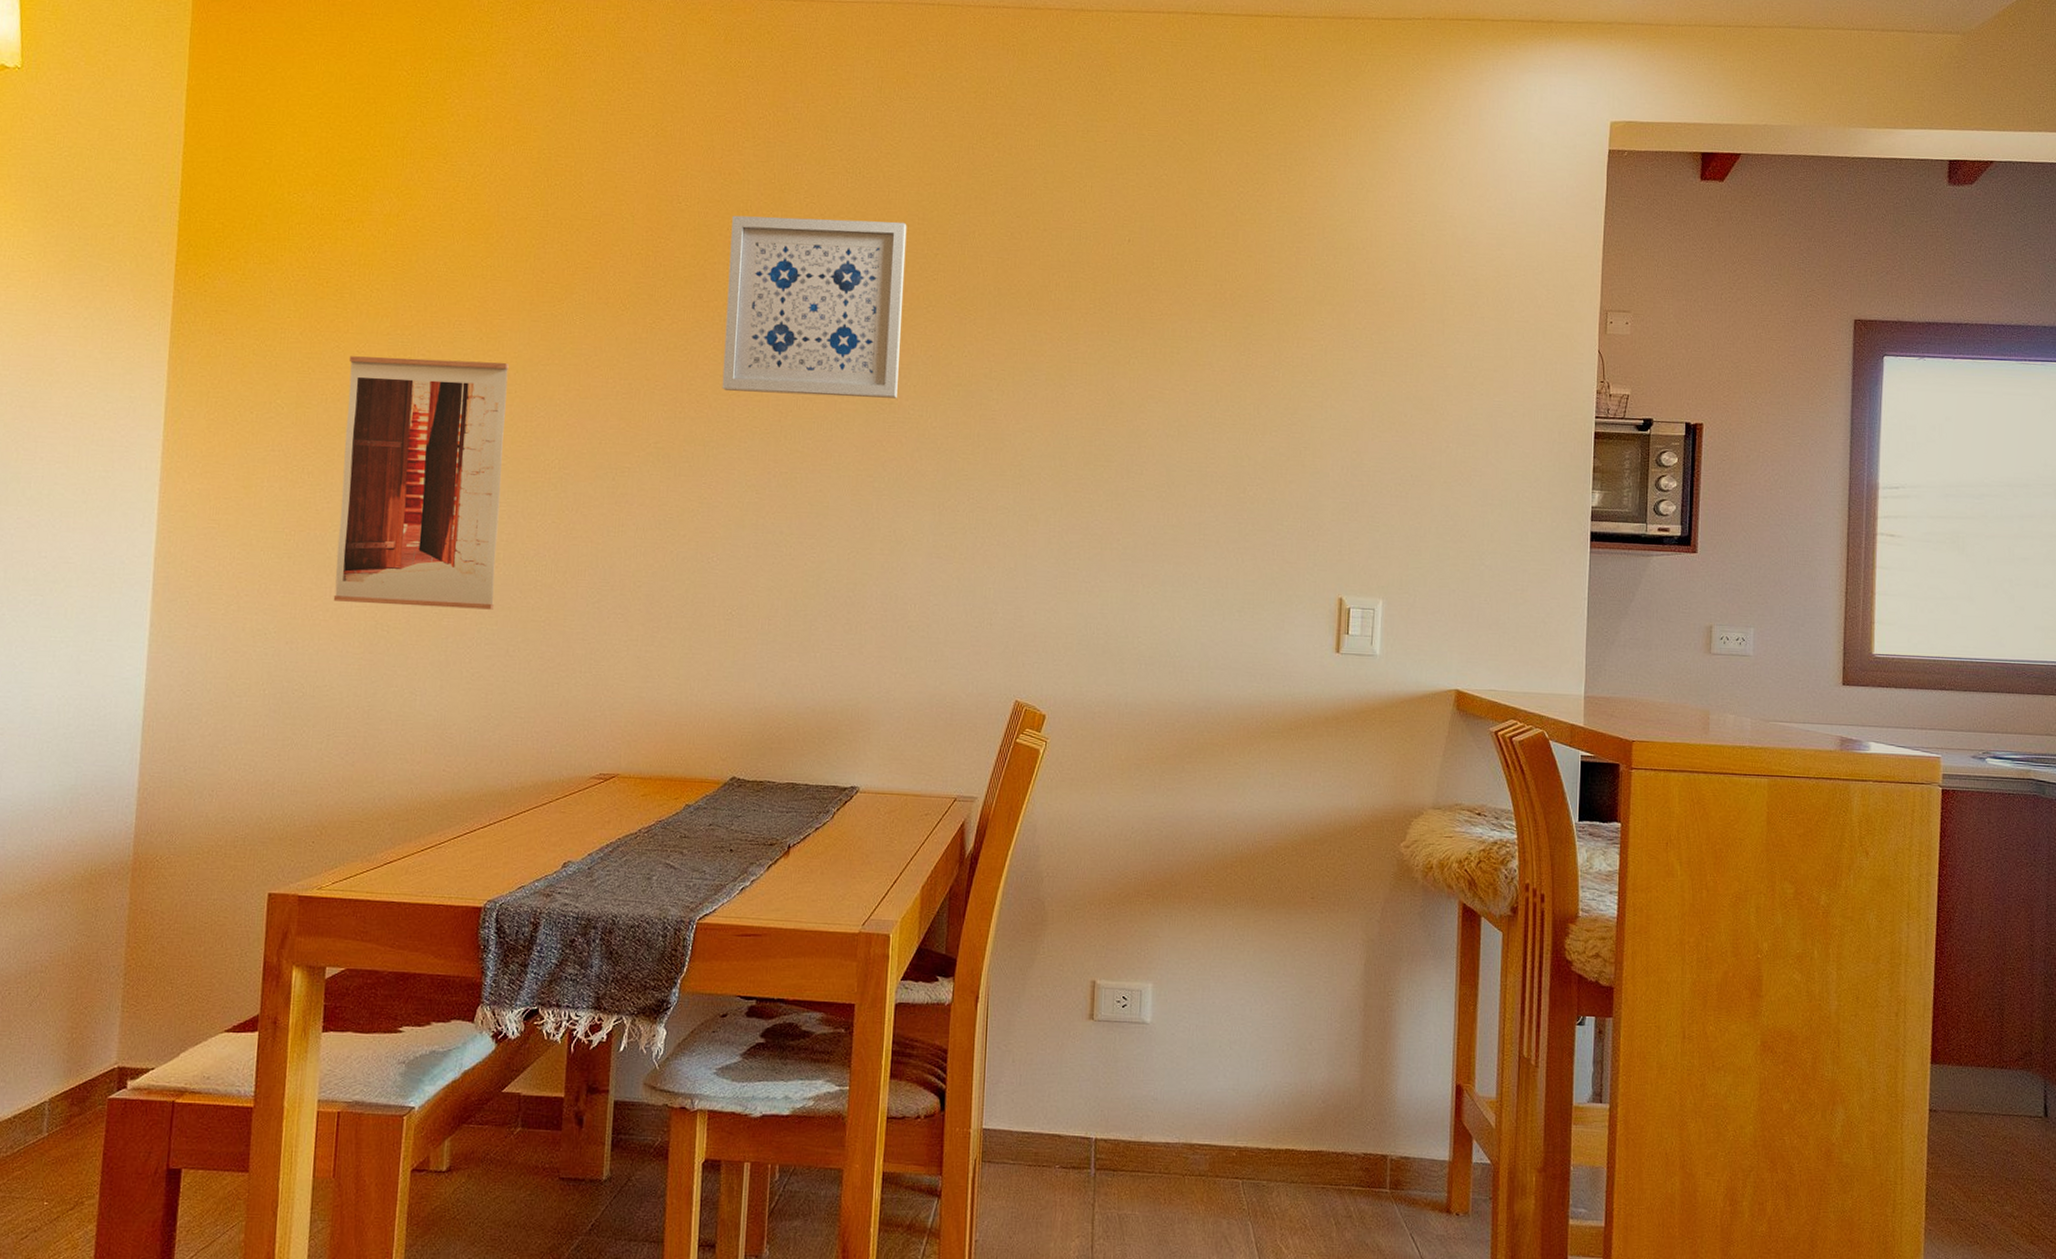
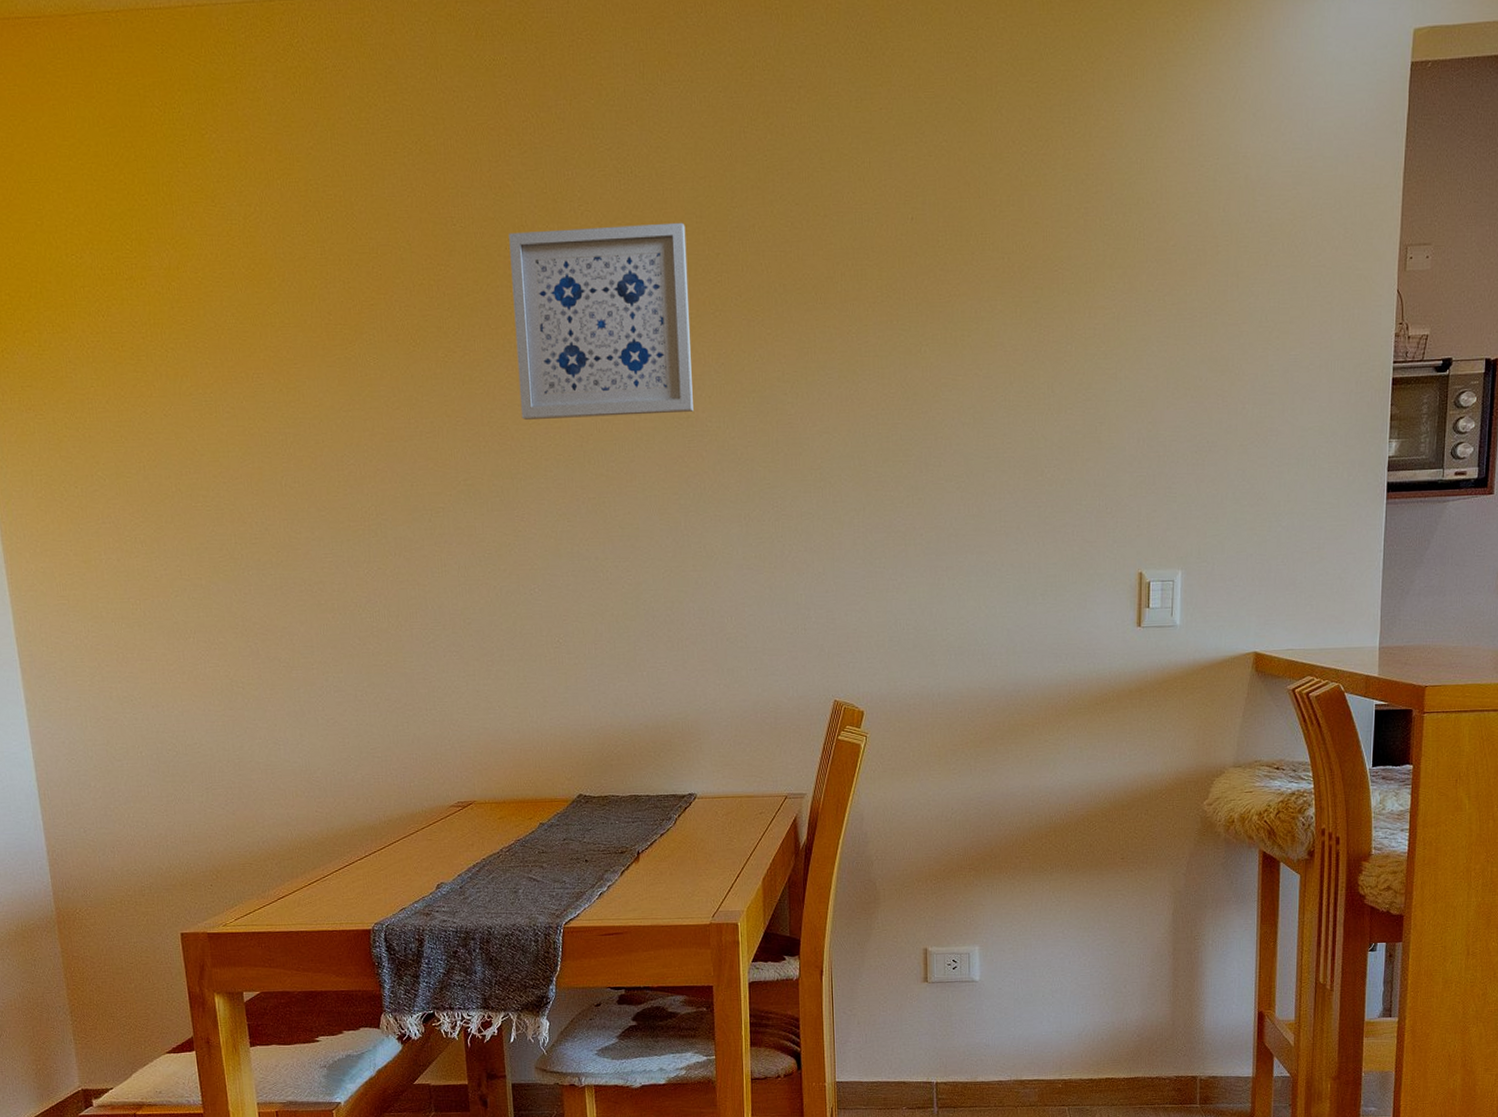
wall art: present [333,356,510,610] -> none [158,413,337,664]

